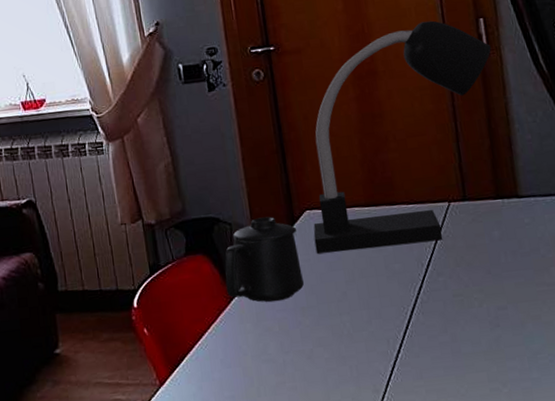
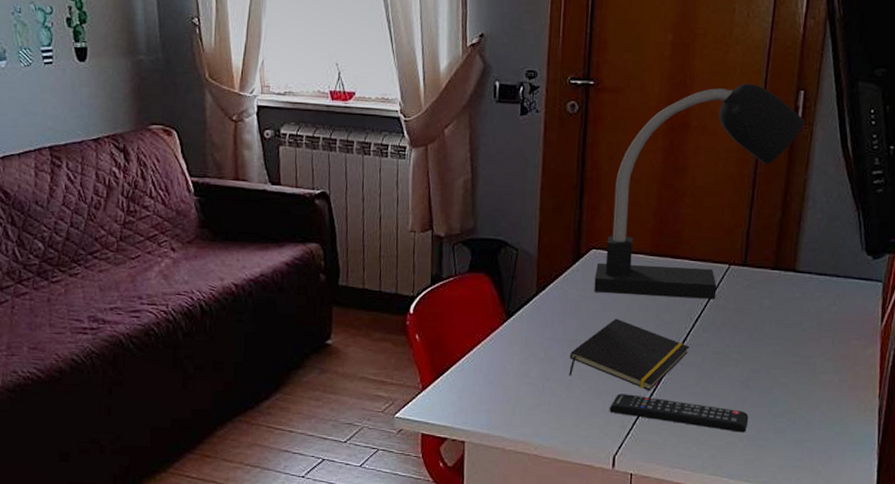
mug: present [225,216,304,303] -> none [501,248,580,331]
notepad: none [305,276,427,348] -> present [569,318,689,391]
remote control: none [357,352,508,379] -> present [609,394,749,433]

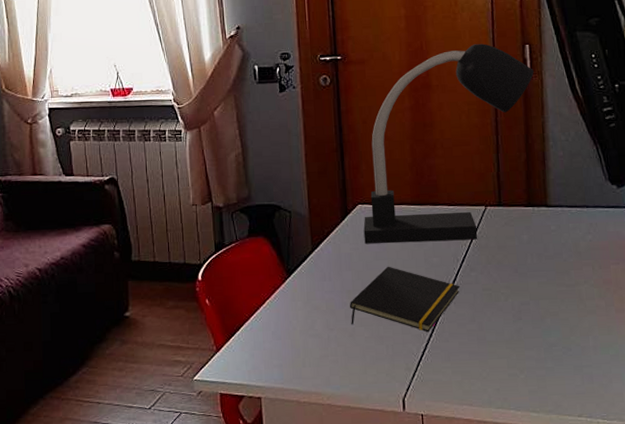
remote control: present [609,394,749,433] -> none [393,337,526,365]

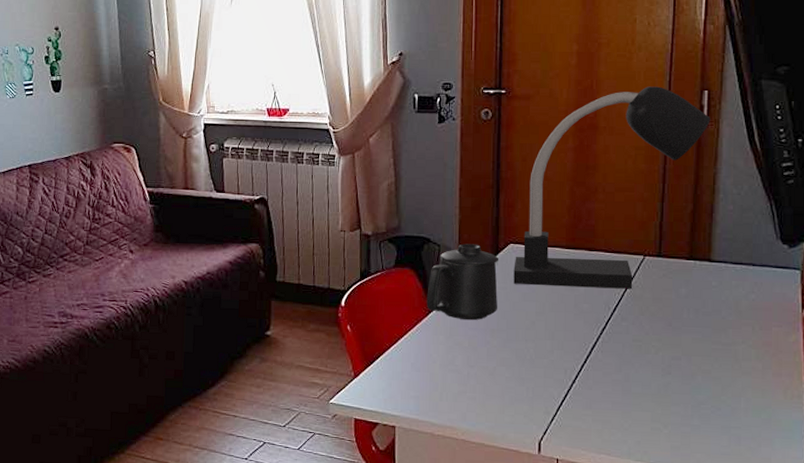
mug: none [282,207,351,284] -> present [426,243,499,321]
notepad: present [350,266,460,333] -> none [492,308,609,378]

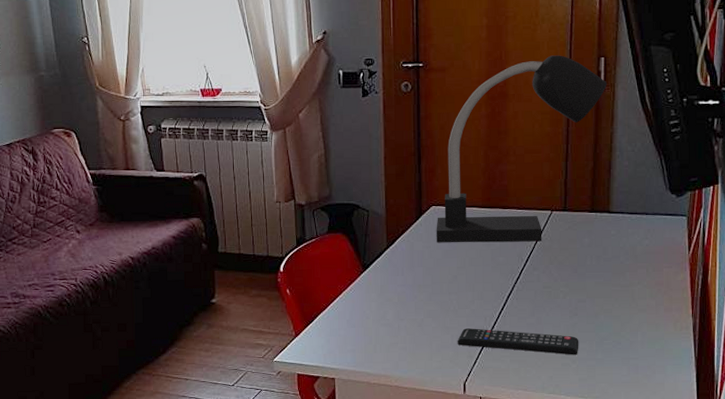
mug: present [426,243,499,321] -> none [358,208,423,278]
remote control: none [533,380,672,419] -> present [457,328,579,355]

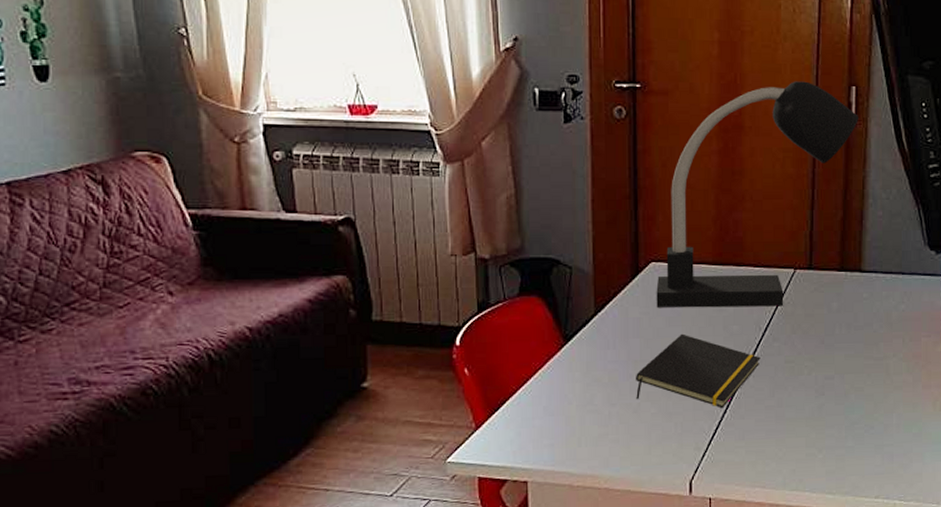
notepad: none [420,263,523,325] -> present [636,333,761,409]
remote control: present [457,328,579,355] -> none [681,413,826,444]

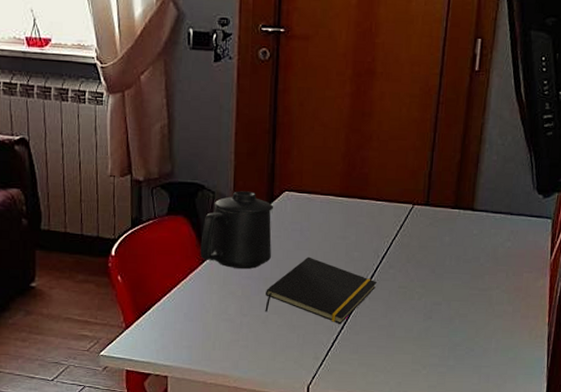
mug: none [558,264,640,353] -> present [200,191,274,270]
desk lamp: present [656,81,858,308] -> none [287,31,482,238]

